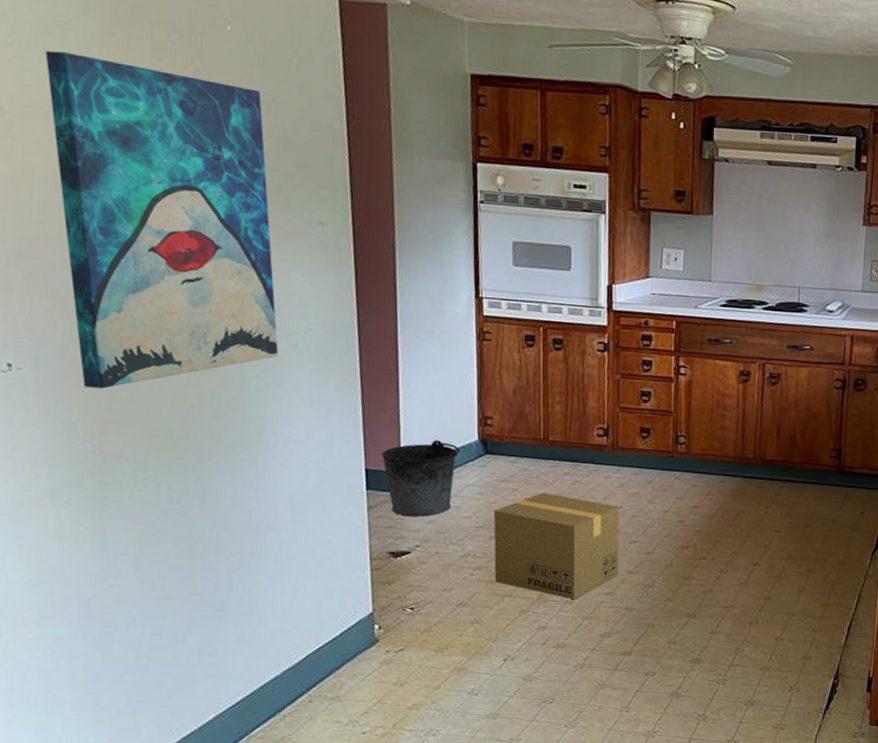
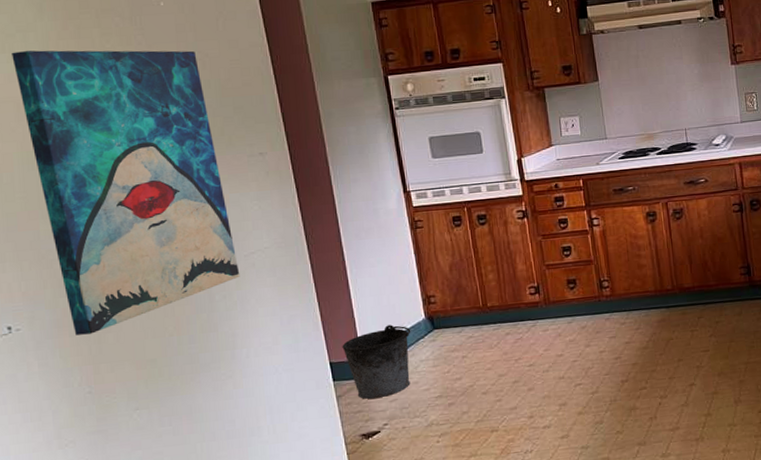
cardboard box: present [493,492,620,600] -> none [448,354,570,449]

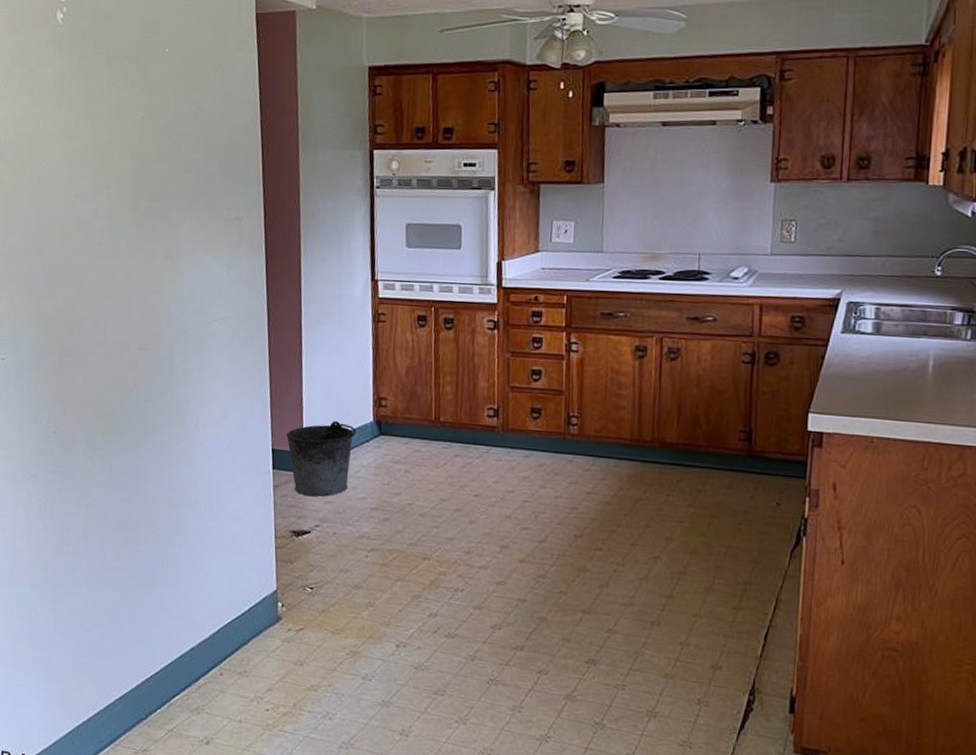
wall art: present [11,50,240,335] -> none [31,86,201,375]

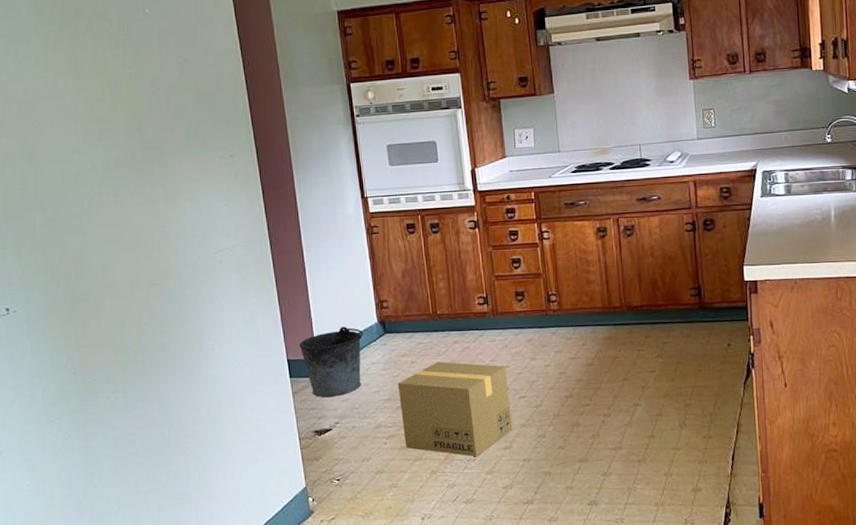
cardboard box: none [387,474,511,588] -> present [397,361,513,457]

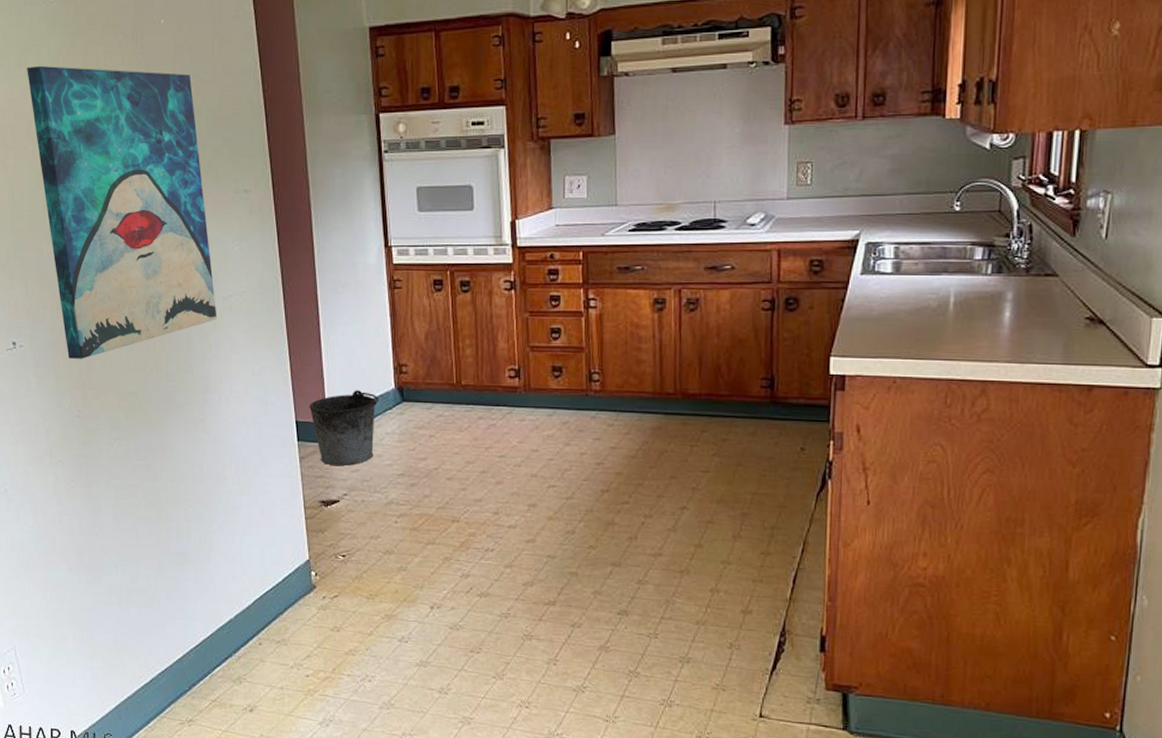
wall art: none [16,52,209,320] -> present [27,66,217,359]
cardboard box: present [397,361,513,457] -> none [413,438,538,548]

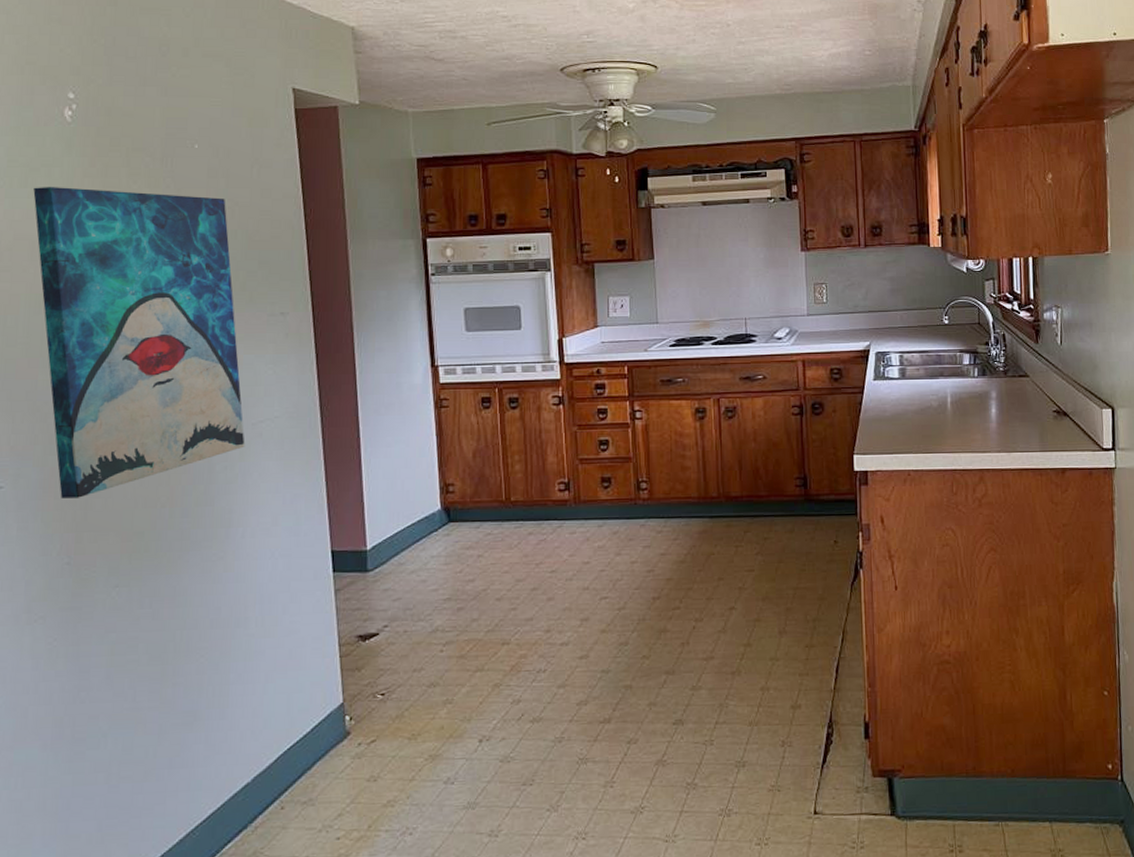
bucket: present [309,390,379,466] -> none [347,513,424,596]

